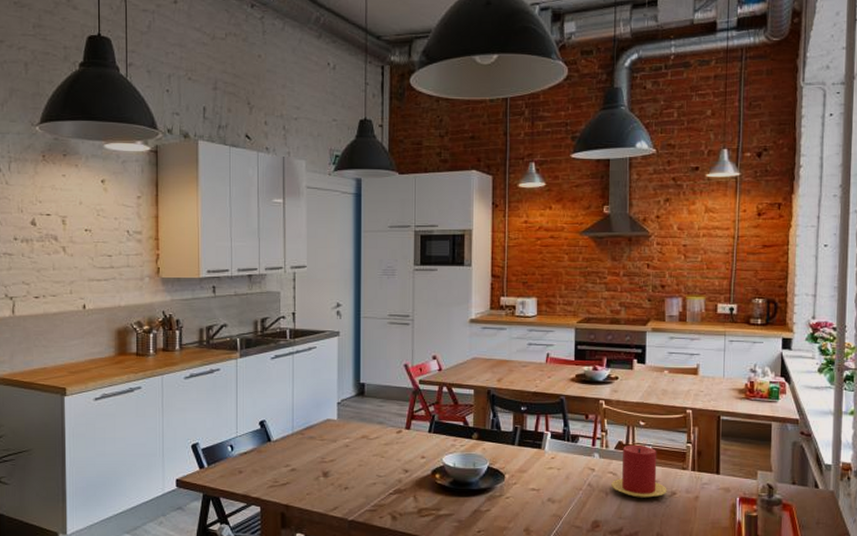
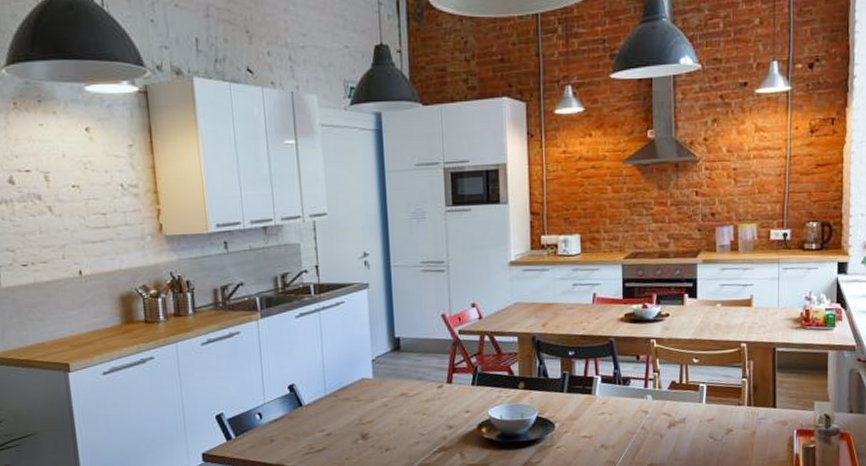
candle: present [611,444,667,498] -> none [666,383,723,438]

